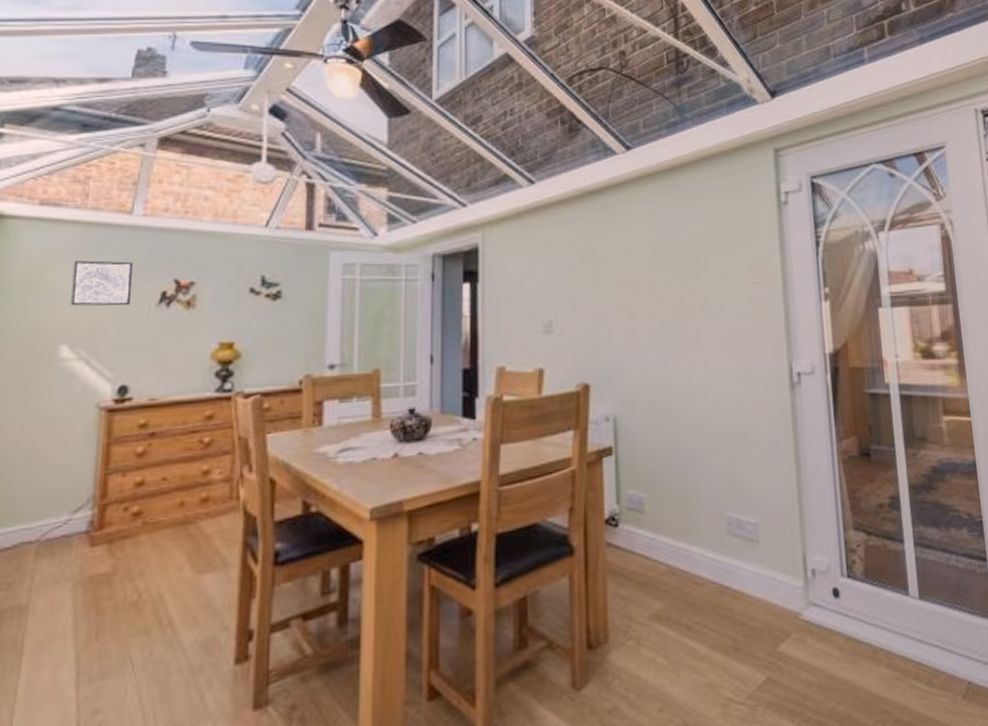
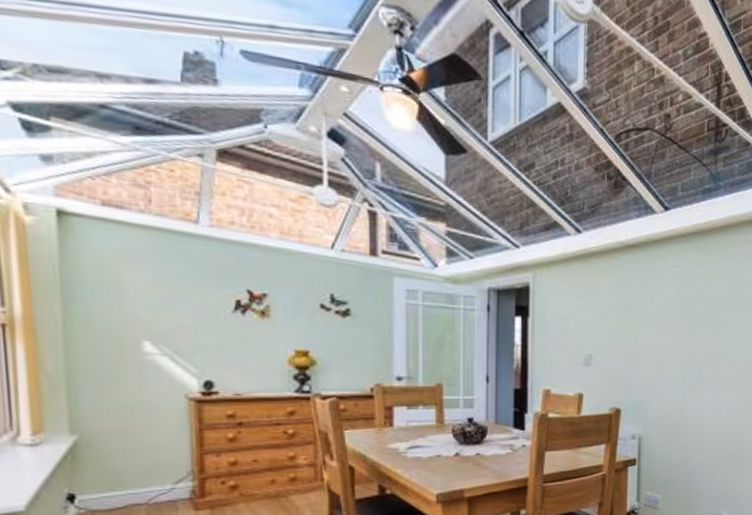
wall art: present [71,260,134,306] -> none [145,264,207,310]

